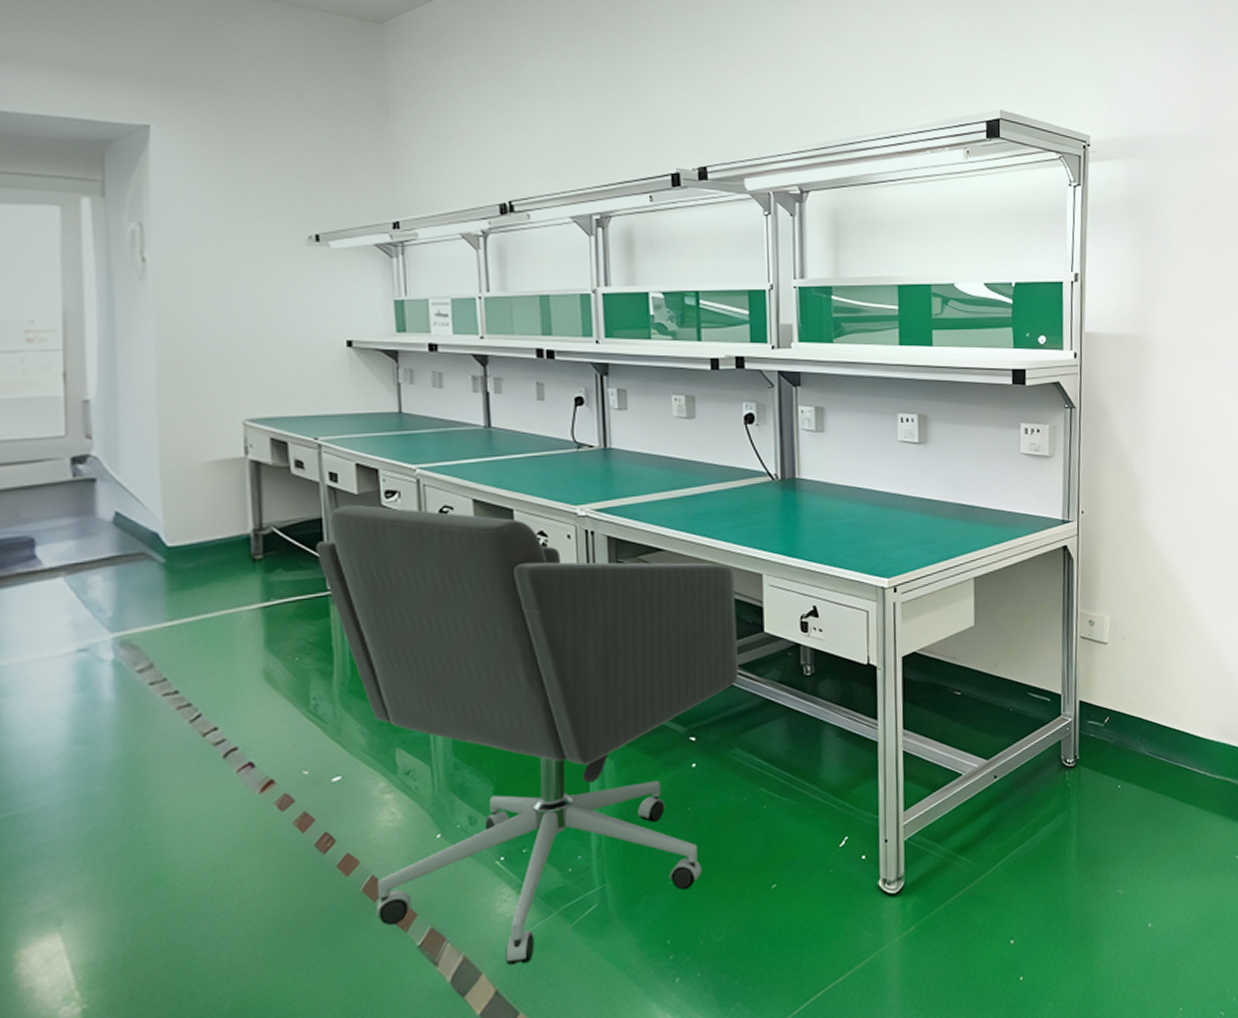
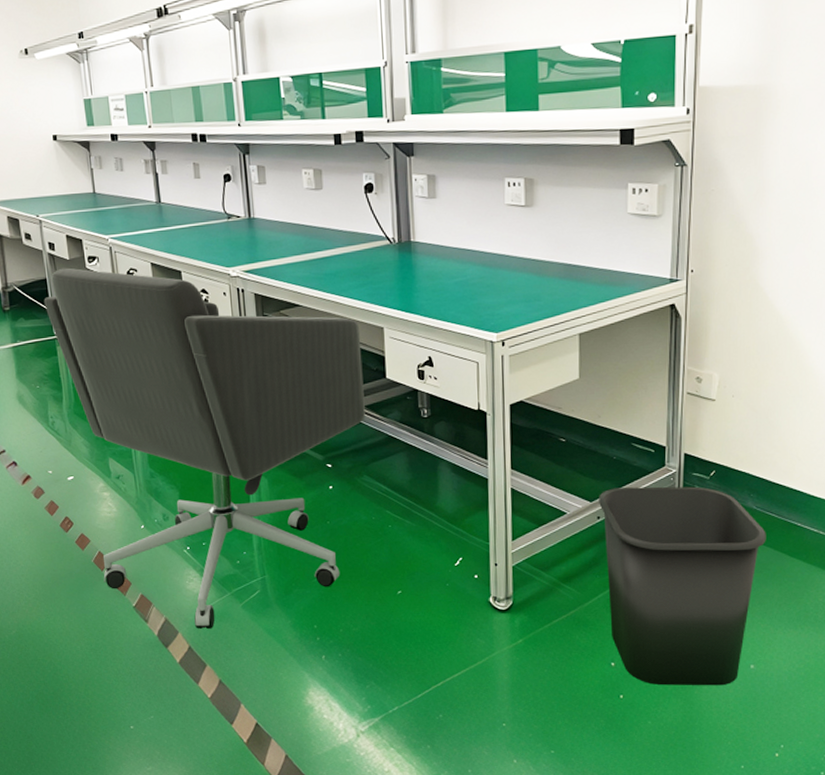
waste bin: none [995,735,1159,959] -> present [599,486,766,686]

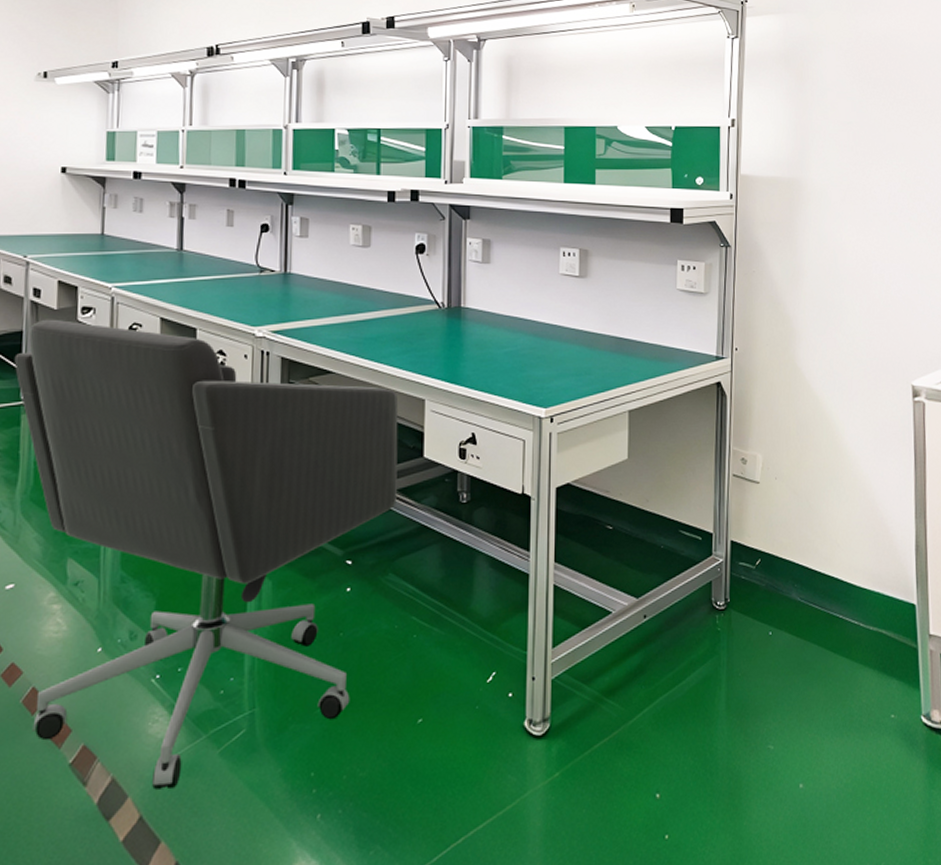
waste bin: present [599,486,766,686] -> none [646,577,811,818]

